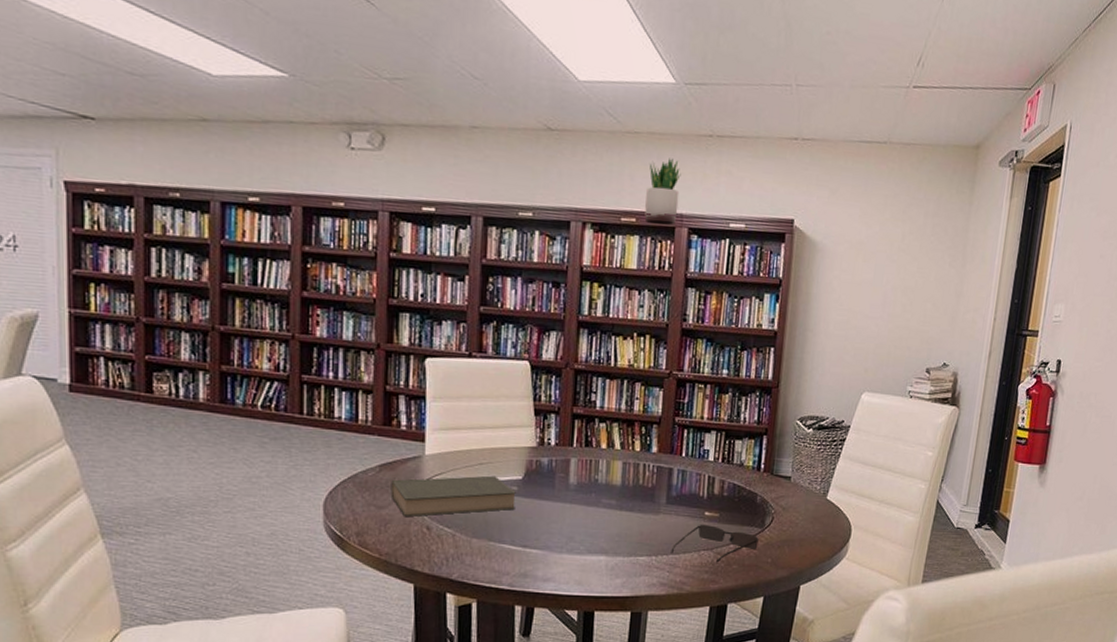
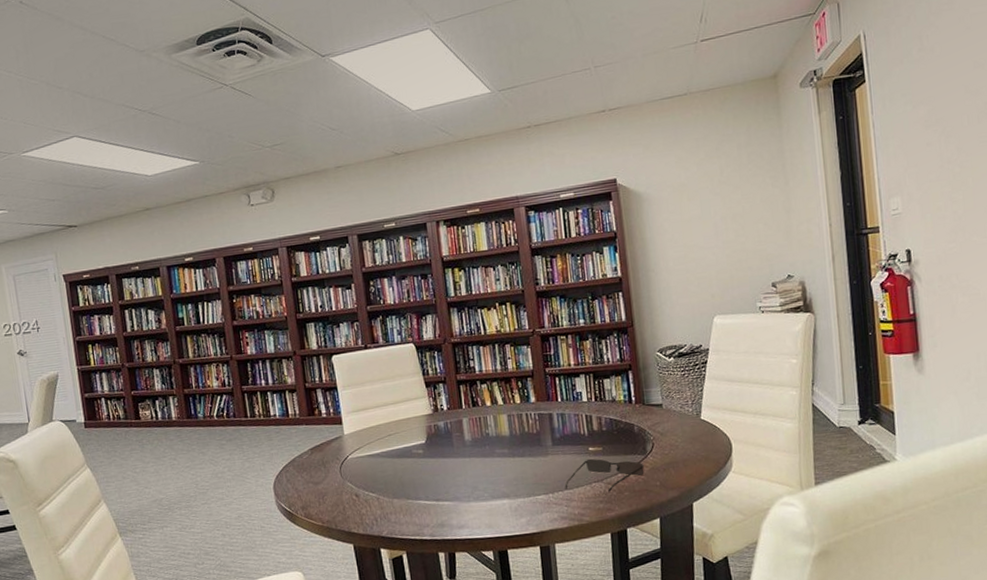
book: present [390,475,516,517] -> none [321,443,424,488]
planter: present [644,158,681,226] -> none [483,153,514,210]

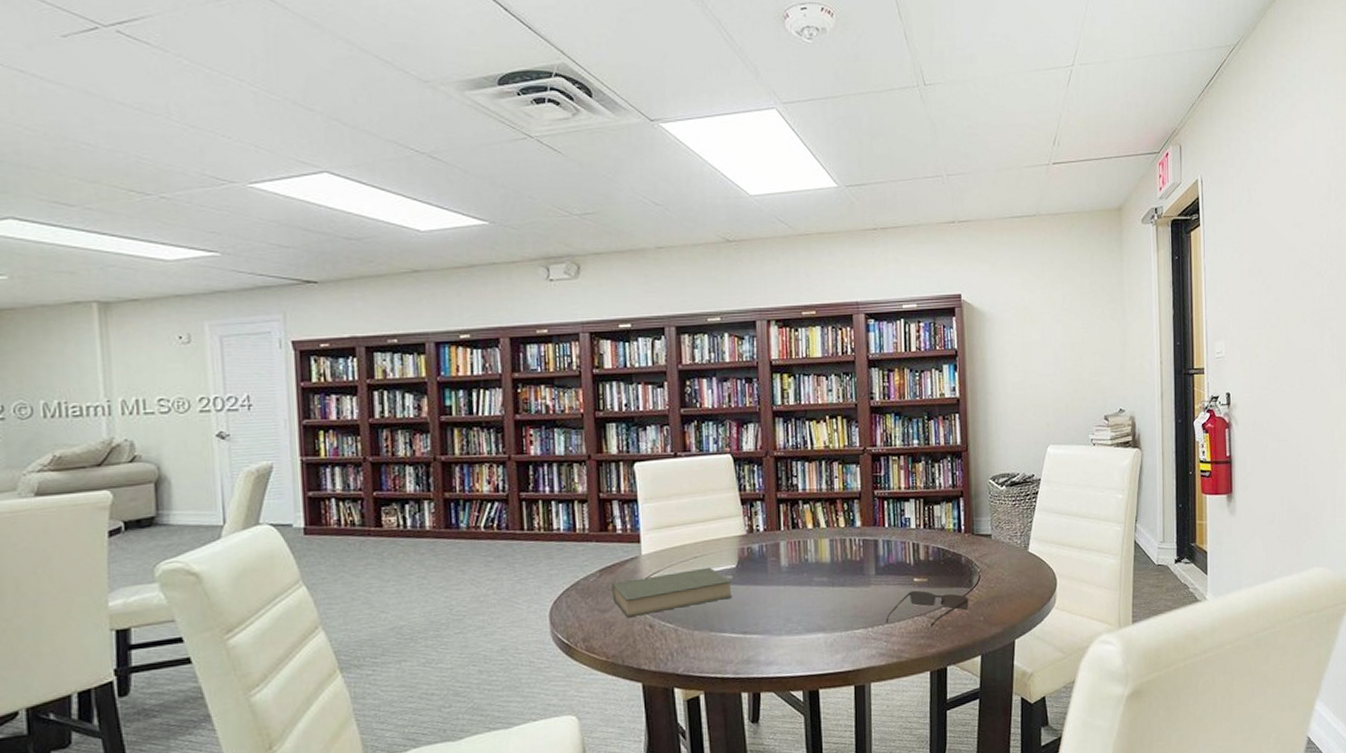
book: none [321,443,424,488] -> present [612,567,732,617]

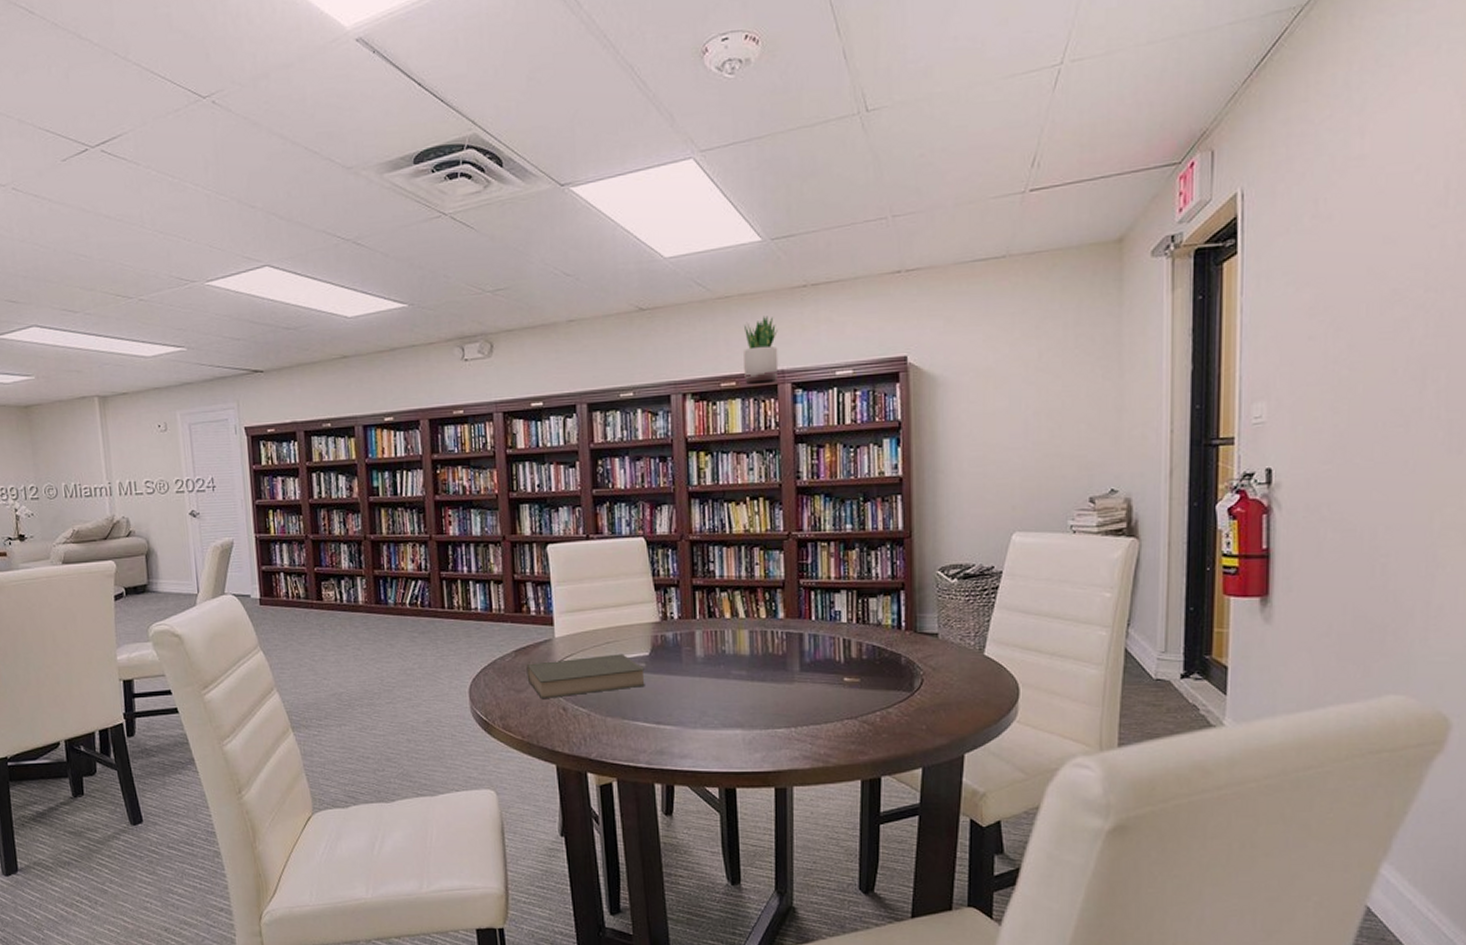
planter: none [822,253,854,315] -> present [744,315,779,385]
eyeglasses: present [885,590,969,627] -> none [811,690,909,732]

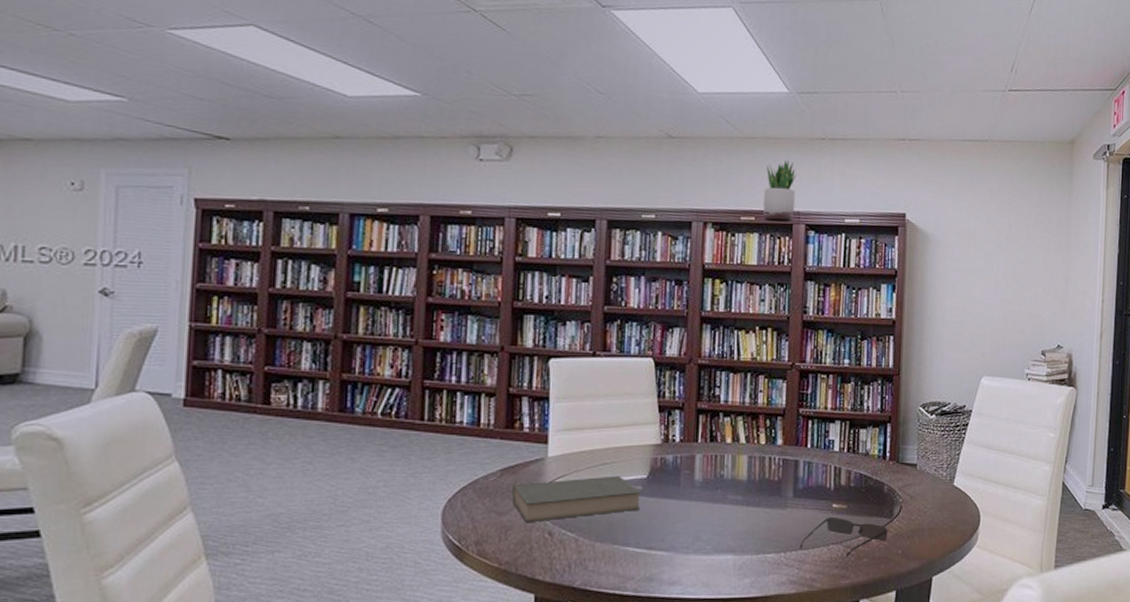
eyeglasses: none [811,690,909,732] -> present [799,516,888,557]

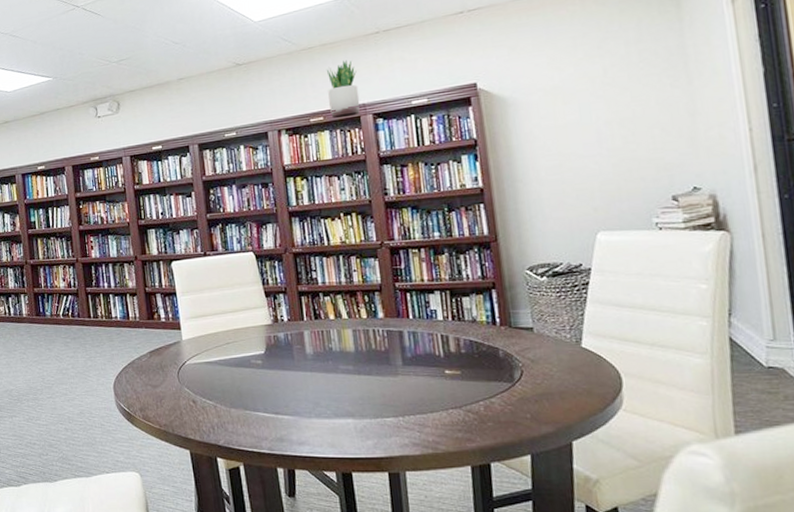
book: present [511,475,641,522] -> none [160,352,263,392]
eyeglasses: present [799,516,888,557] -> none [417,382,512,421]

